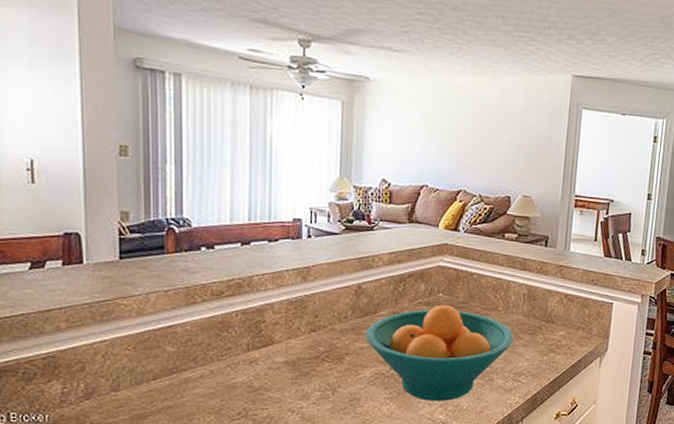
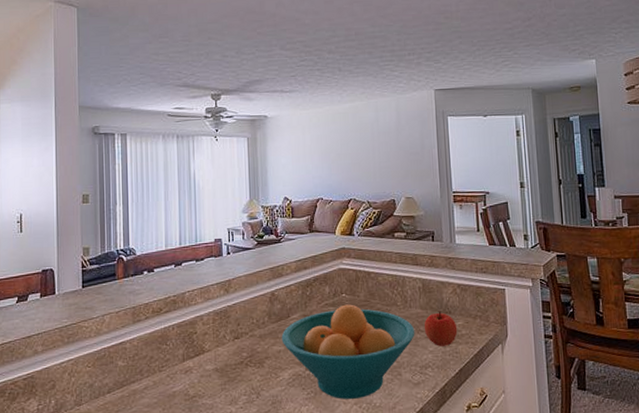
apple: none [523,319,558,355] -> present [424,311,458,347]

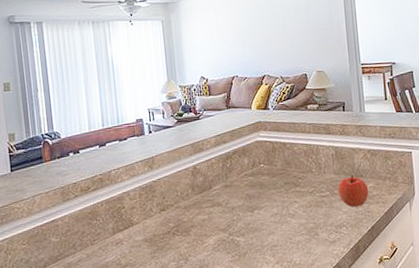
fruit bowl: present [281,304,415,399] -> none [205,173,330,260]

